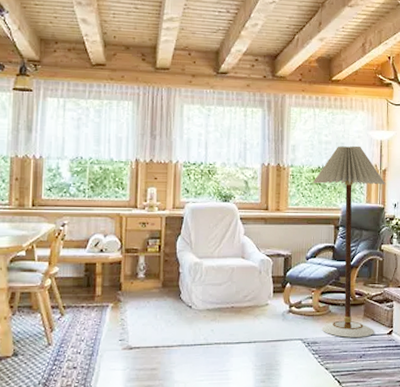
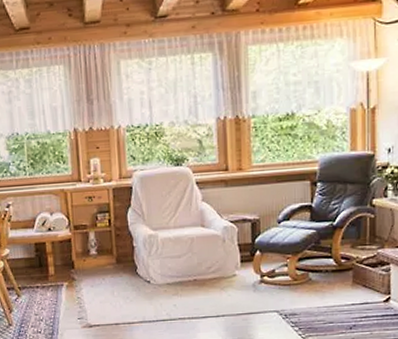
floor lamp: present [312,145,386,338] -> none [280,82,376,307]

